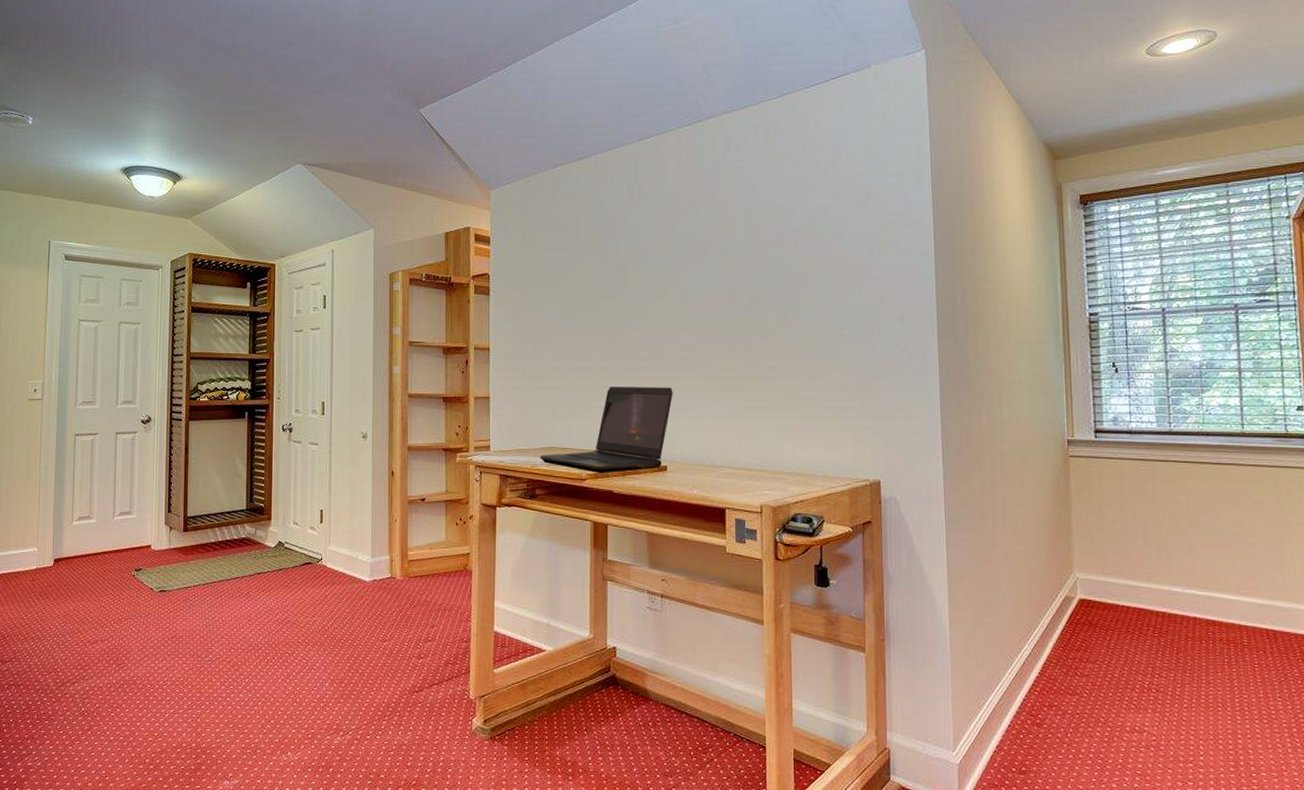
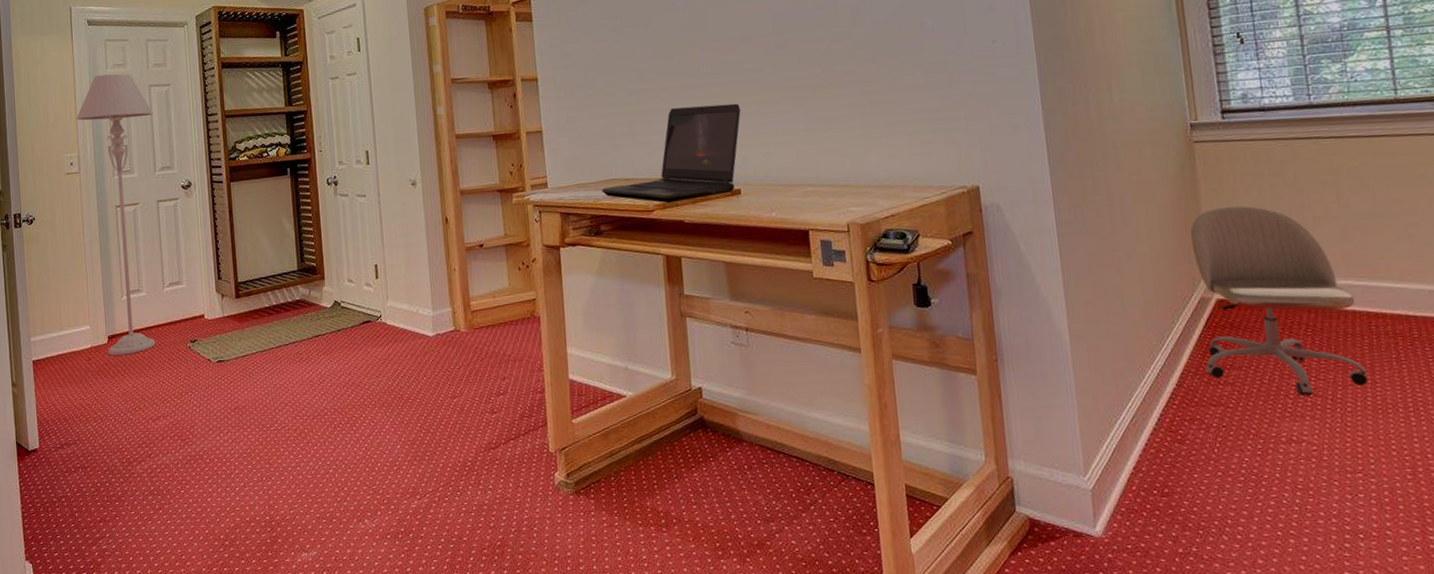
floor lamp: none [45,308,120,579] -> present [77,73,156,356]
office chair: none [1060,517,1204,692] -> present [1190,206,1369,397]

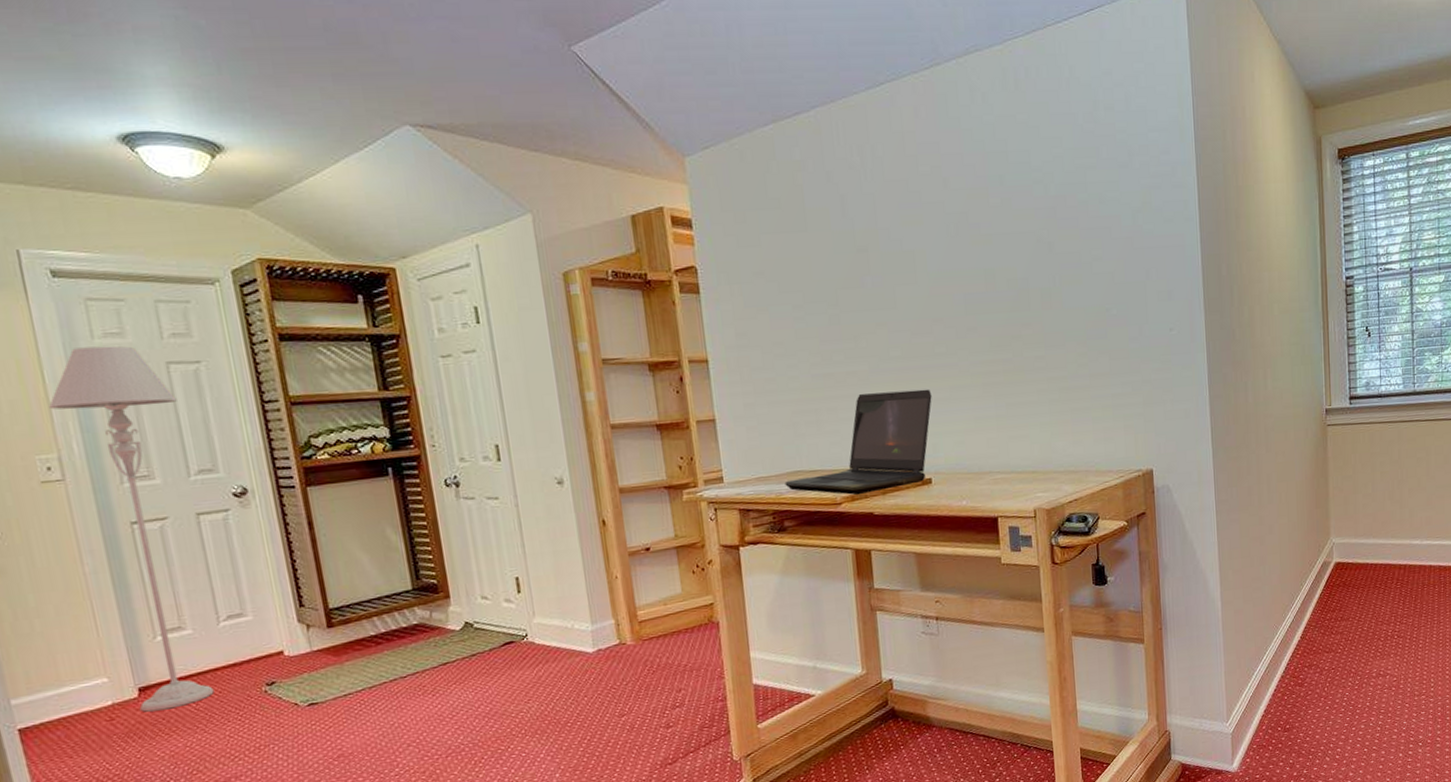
office chair: present [1190,206,1369,397] -> none [1319,481,1436,638]

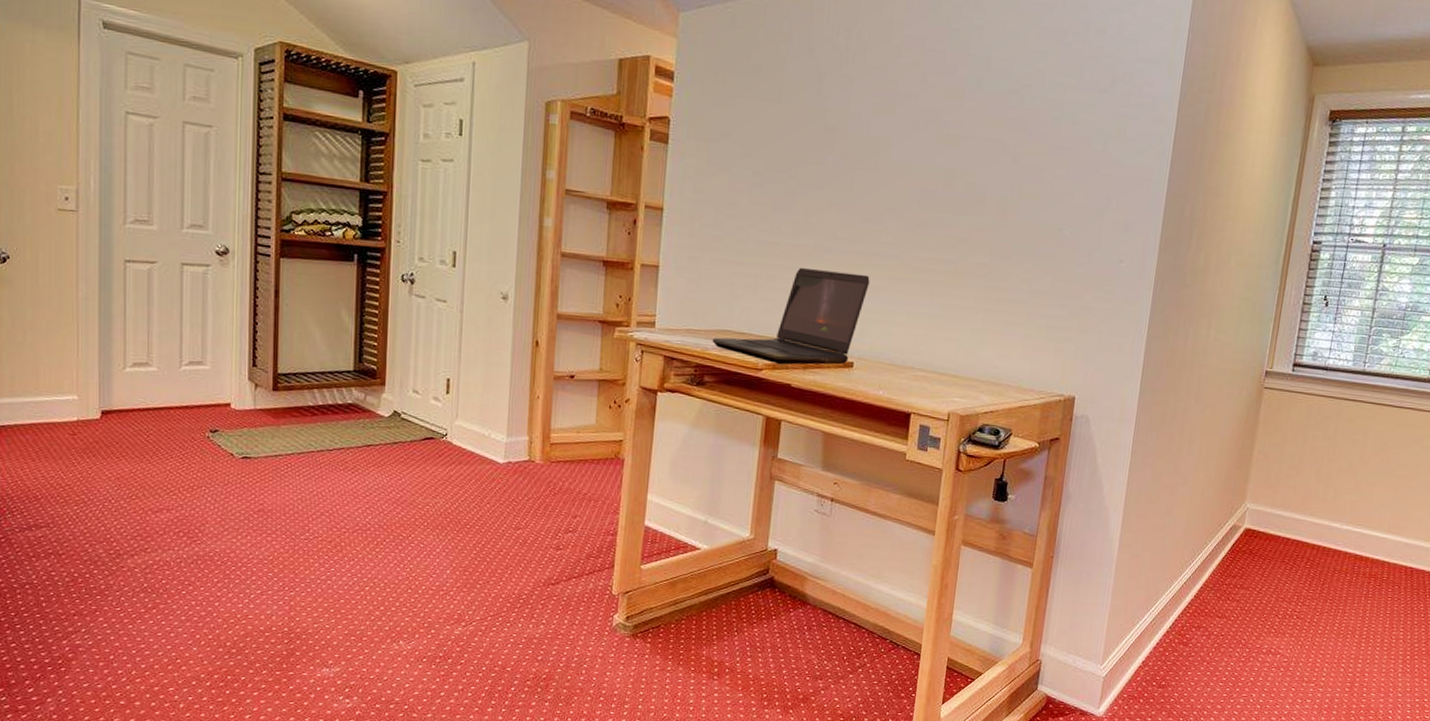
floor lamp: present [49,345,214,712] -> none [78,95,185,436]

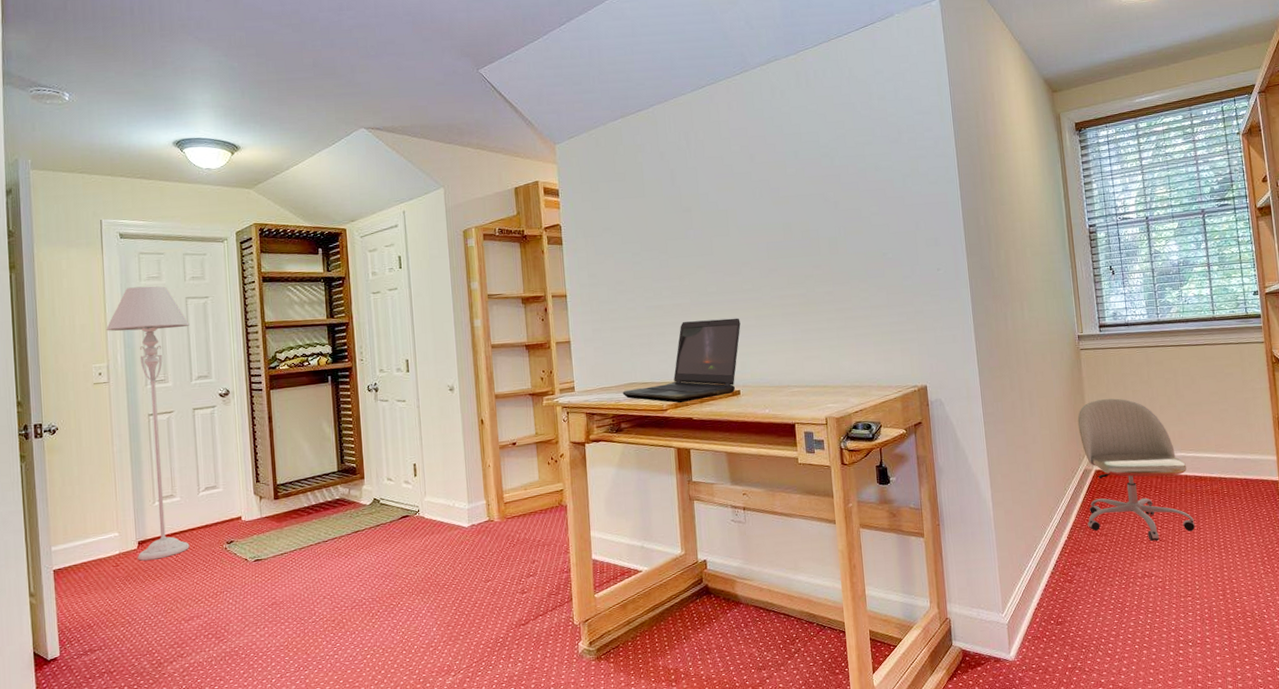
floor lamp: none [78,95,185,436] -> present [106,286,190,561]
office chair: none [1220,449,1350,618] -> present [1077,398,1196,542]

